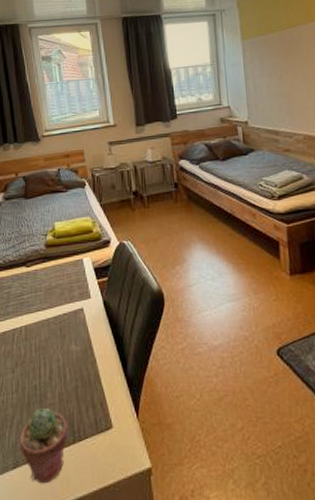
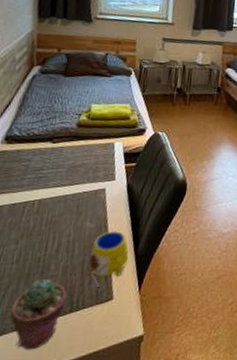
mug: none [82,352,120,414] -> present [89,231,129,287]

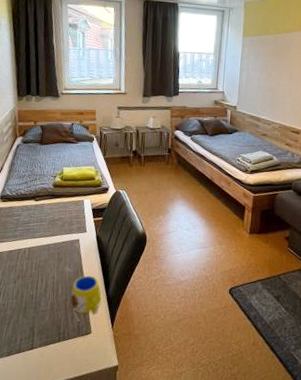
potted succulent: present [10,278,67,350] -> none [15,312,56,370]

